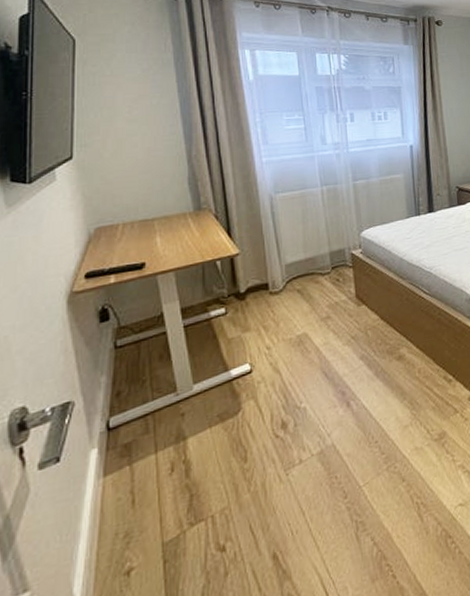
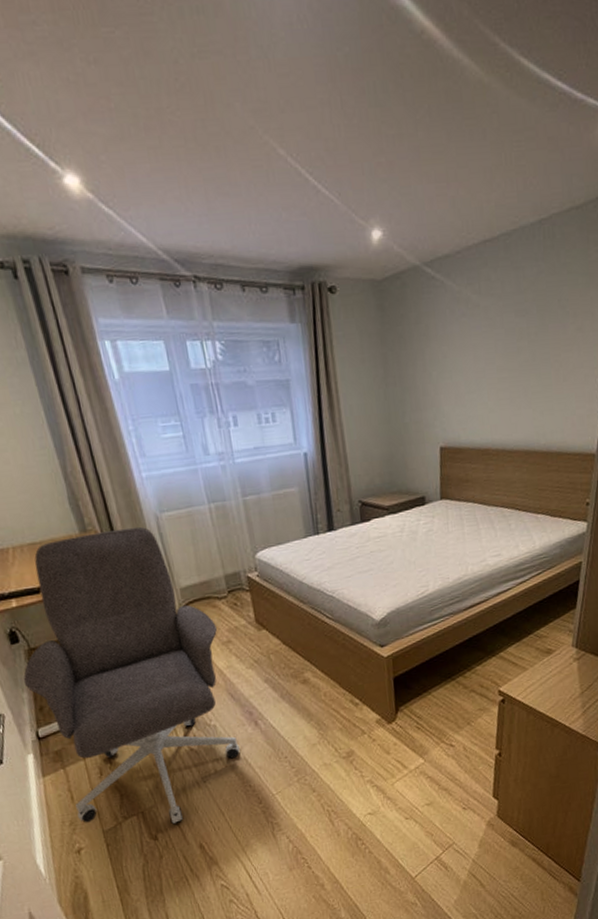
office chair: none [104,206,329,534] -> present [23,526,240,825]

